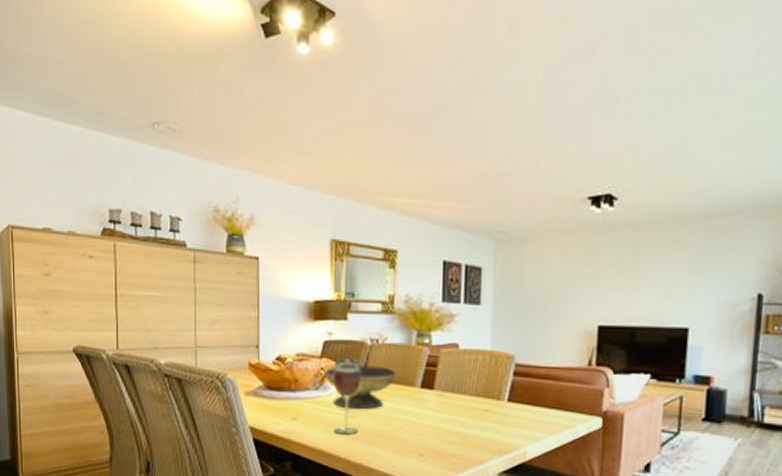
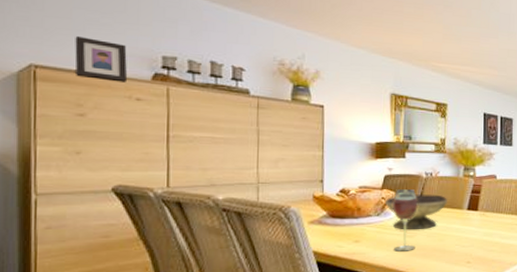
picture frame: none [40,193,82,239] -> present [74,35,128,82]

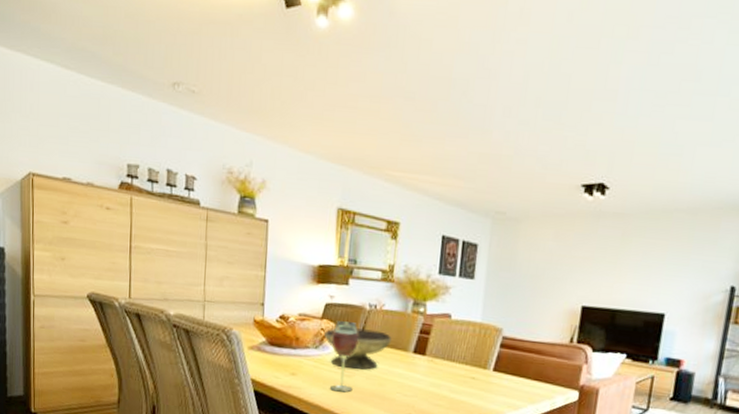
picture frame: present [74,35,128,82] -> none [61,144,100,191]

